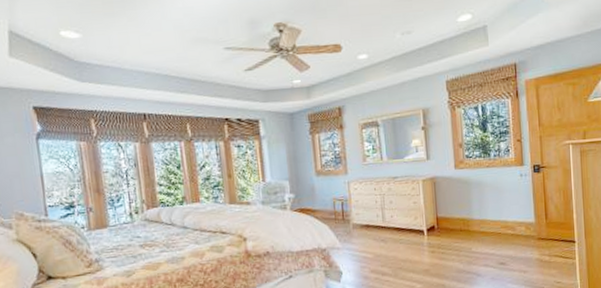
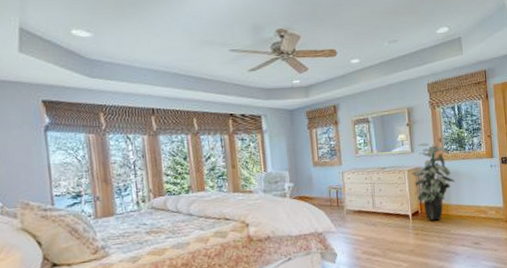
indoor plant: none [426,148,478,238] -> present [411,143,455,221]

